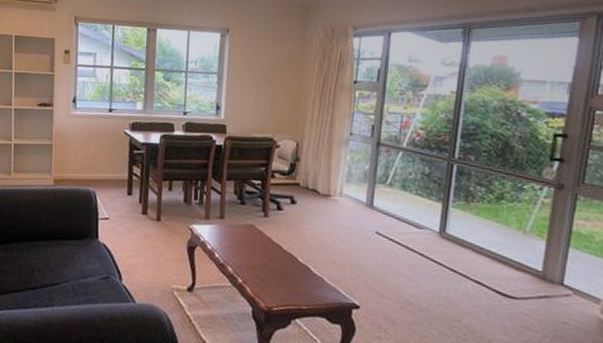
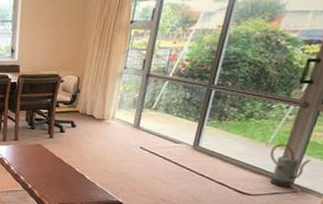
watering can: none [530,233,578,289] -> present [269,144,311,187]

